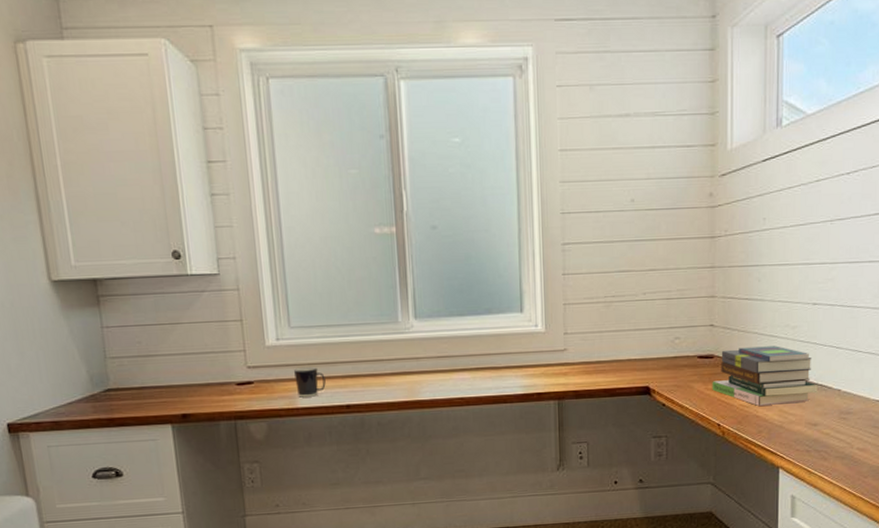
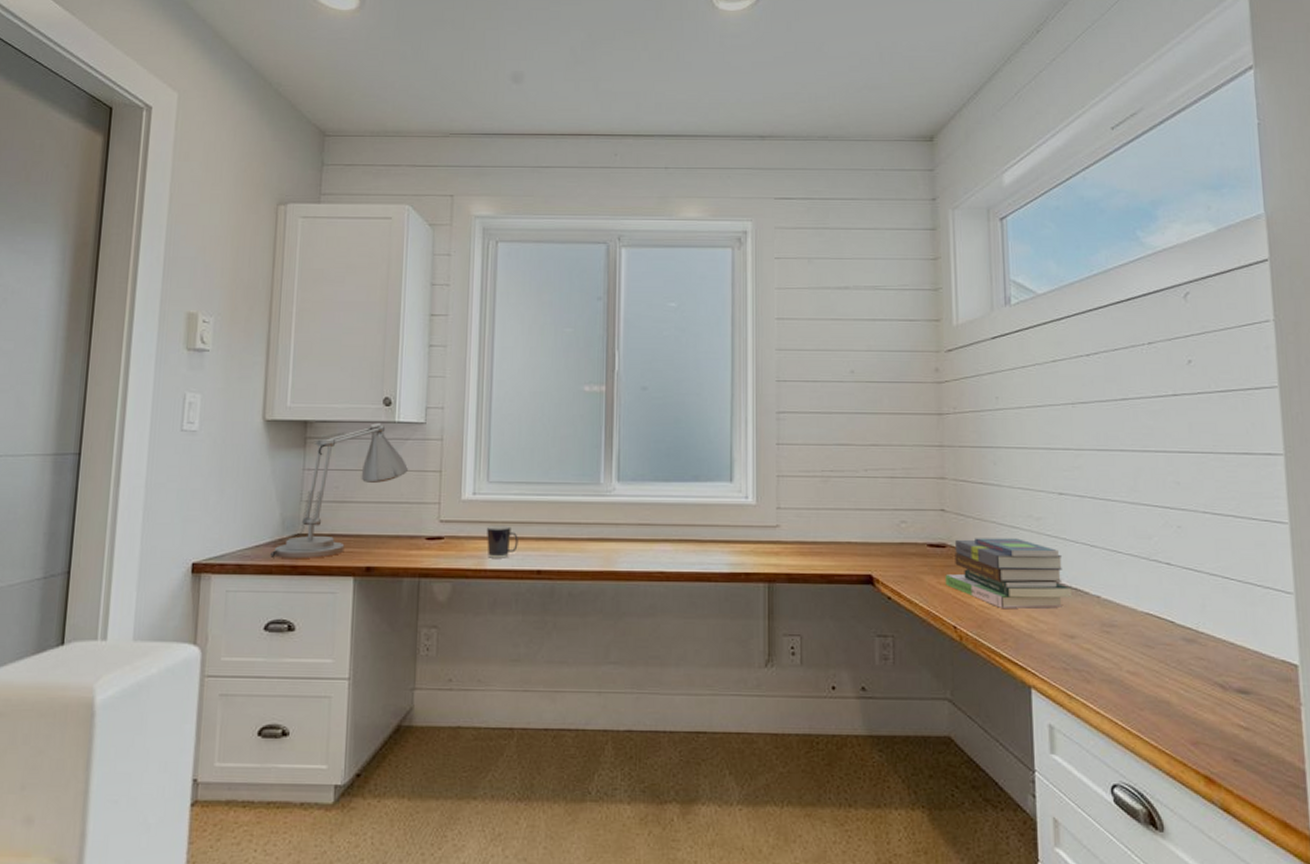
desk lamp: none [84,277,209,413] -> present [270,423,409,559]

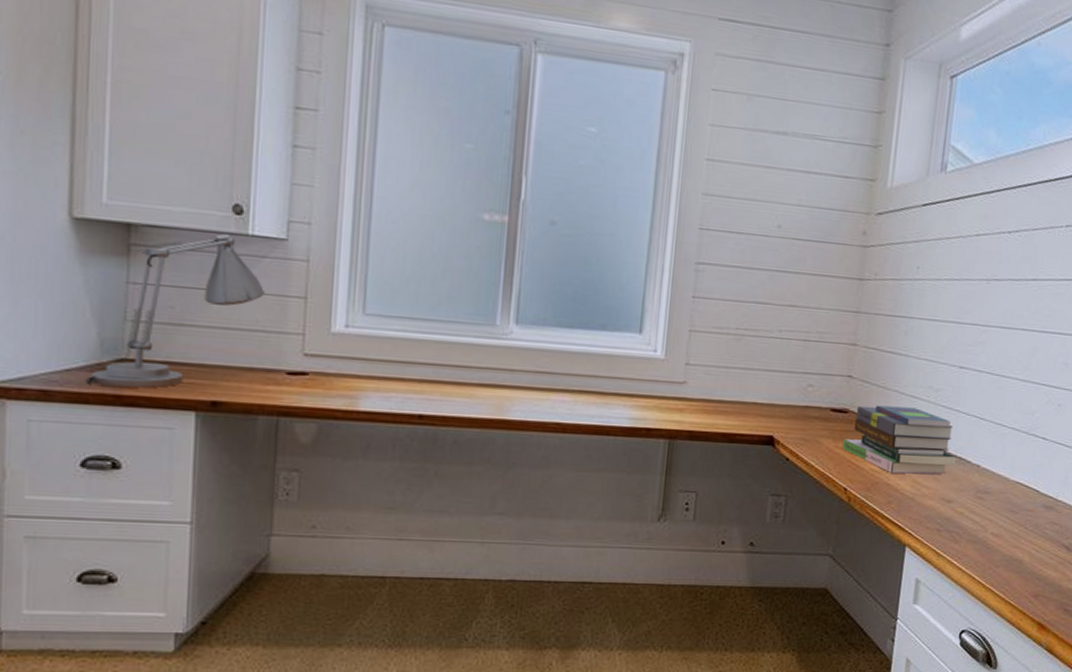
mug: present [487,525,518,558] -> none [360,363,398,400]

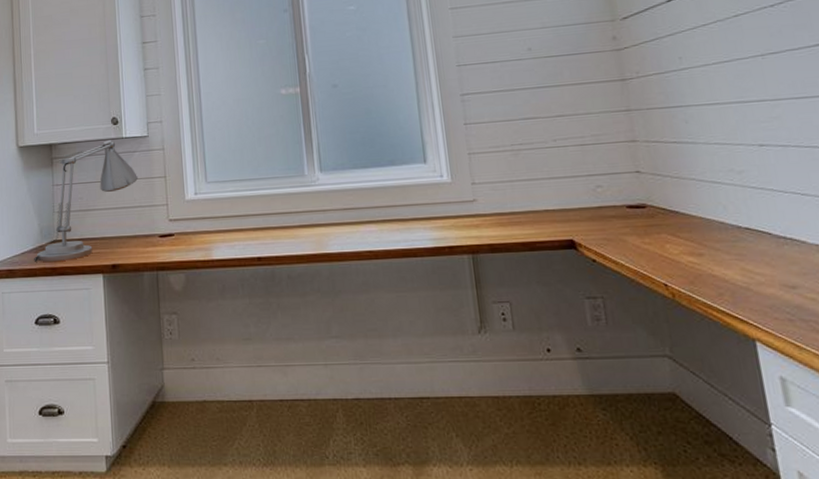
books: present [842,405,956,474] -> none [649,193,788,263]

